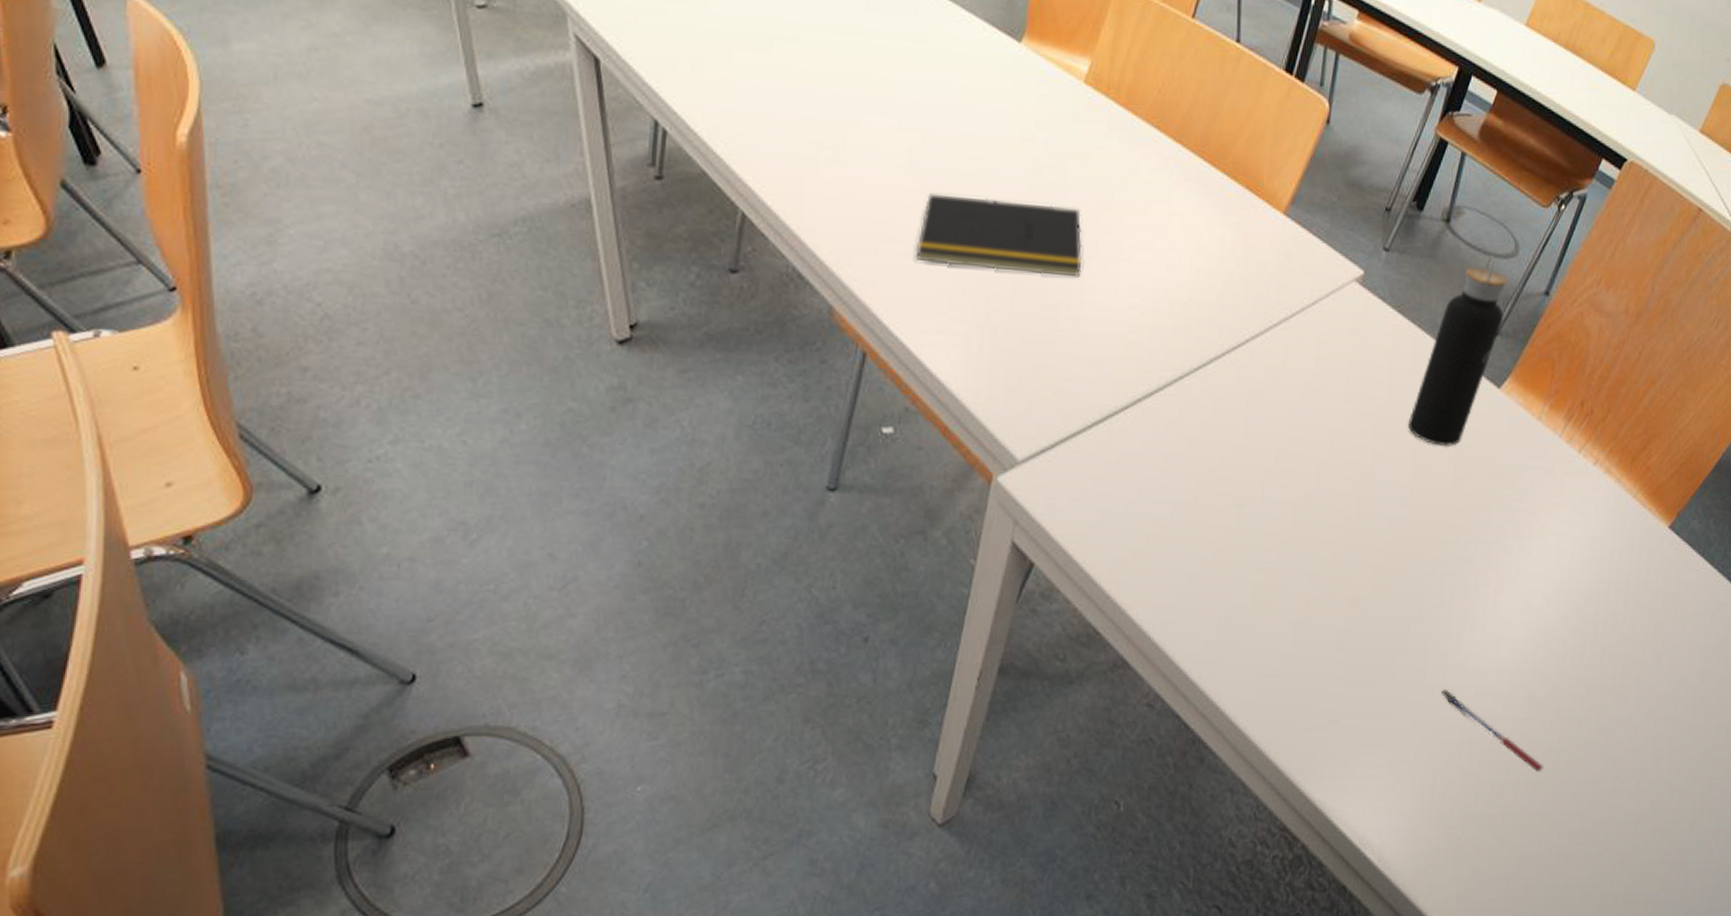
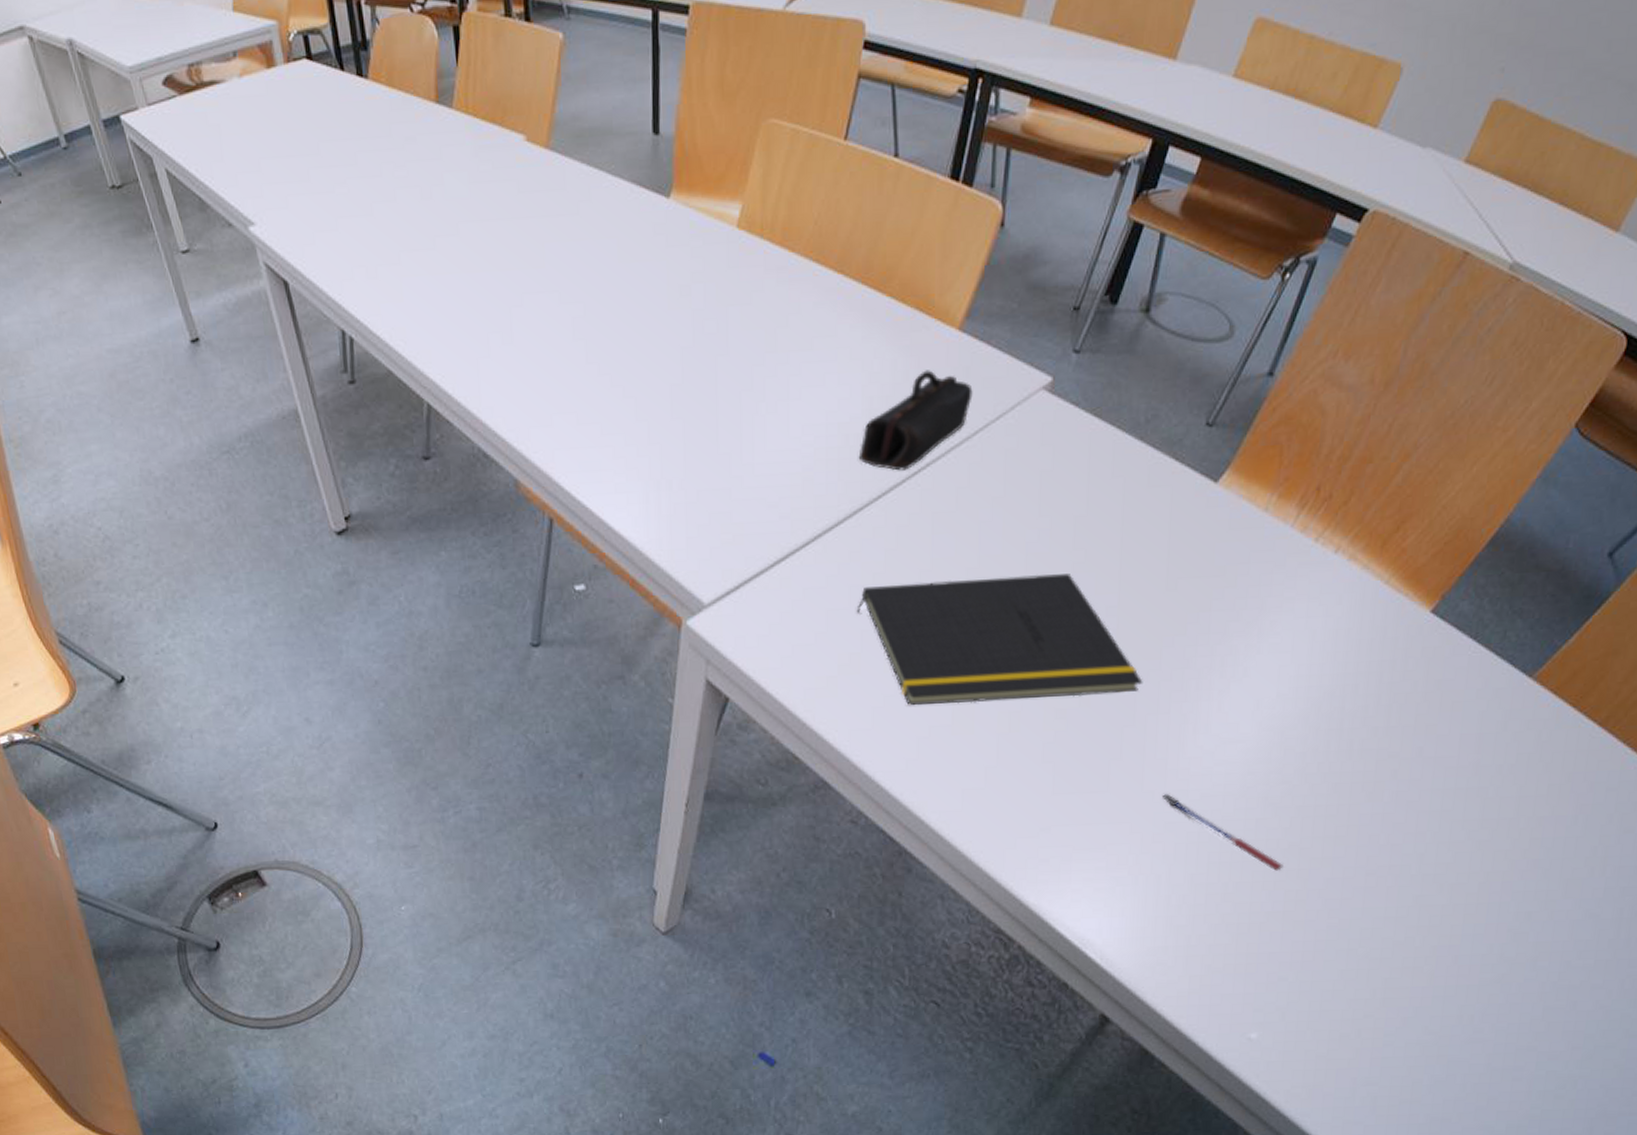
notepad: present [915,193,1083,278] -> none [588,355,751,428]
notepad: none [1169,458,1429,586] -> present [856,574,1143,706]
pencil case: none [1182,248,1293,344] -> present [858,370,973,471]
water bottle: present [1407,255,1508,447] -> none [1111,341,1222,551]

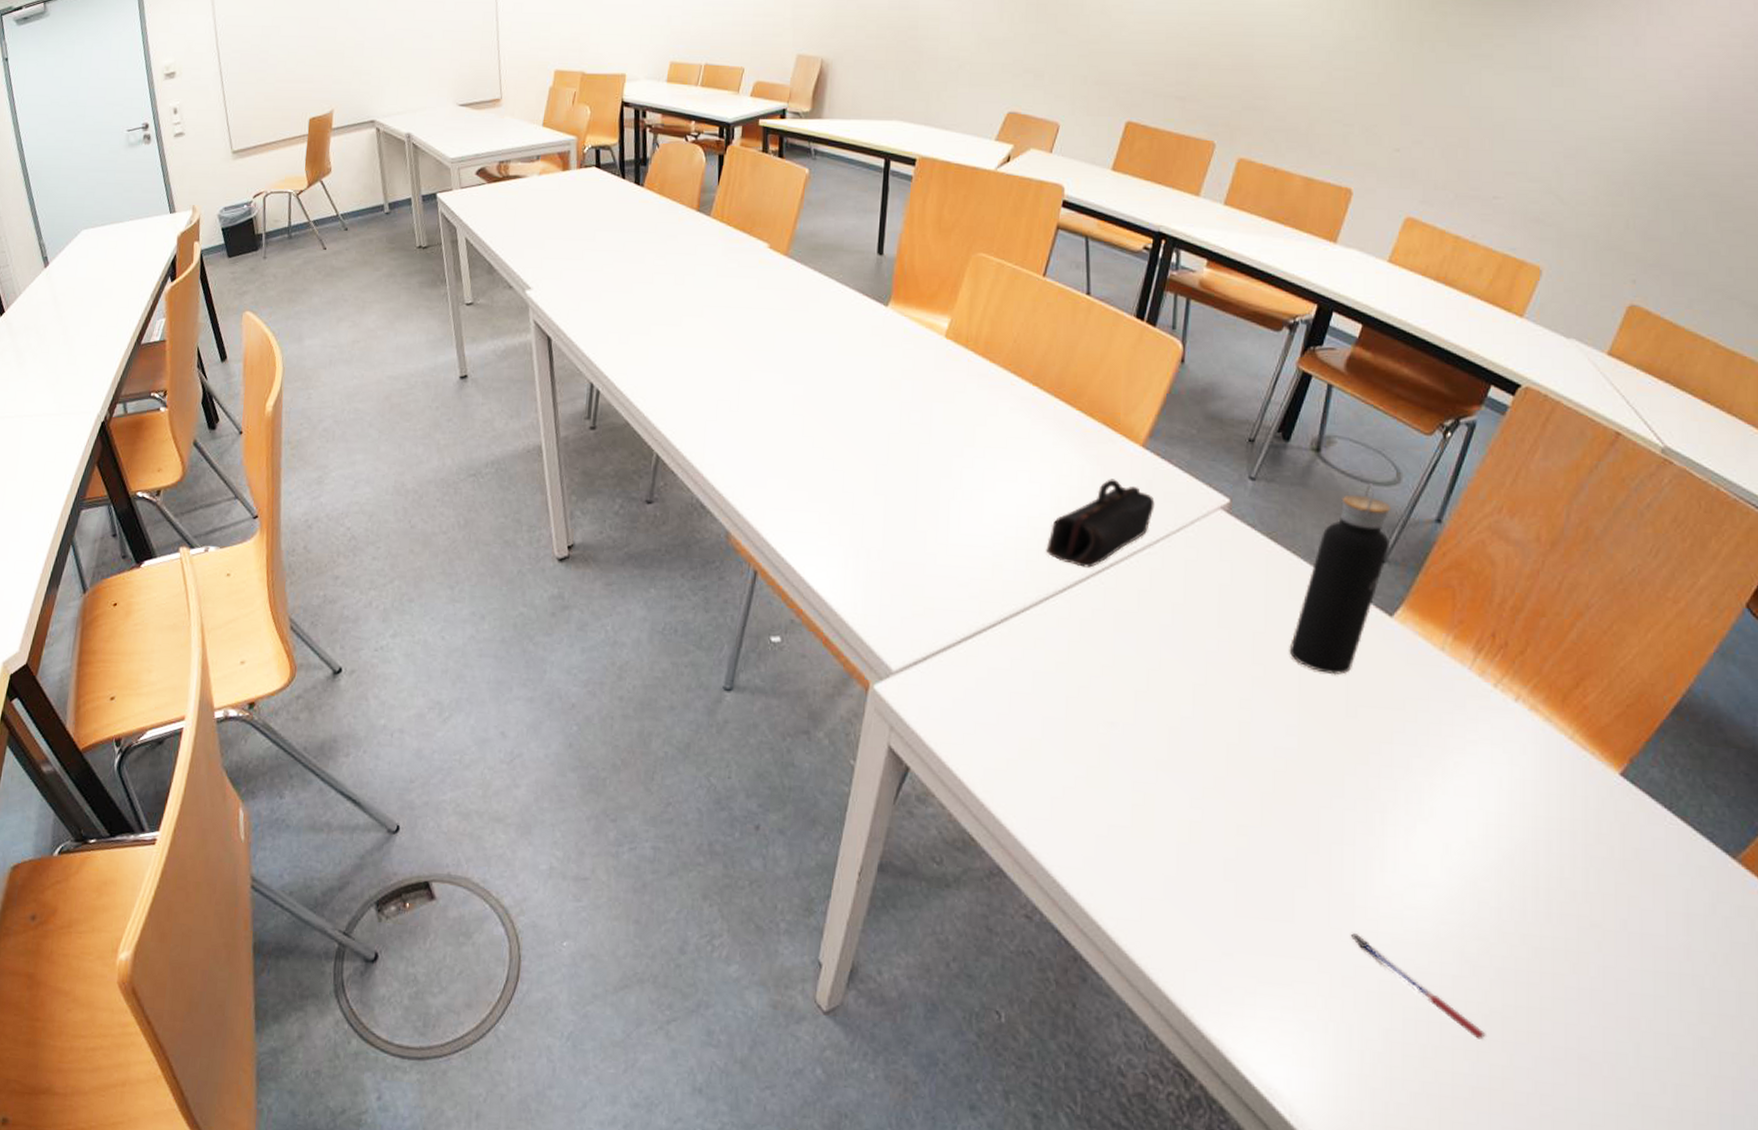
notepad: present [856,574,1143,706] -> none [1039,674,1326,818]
water bottle: none [1111,341,1222,551] -> present [1289,483,1391,675]

